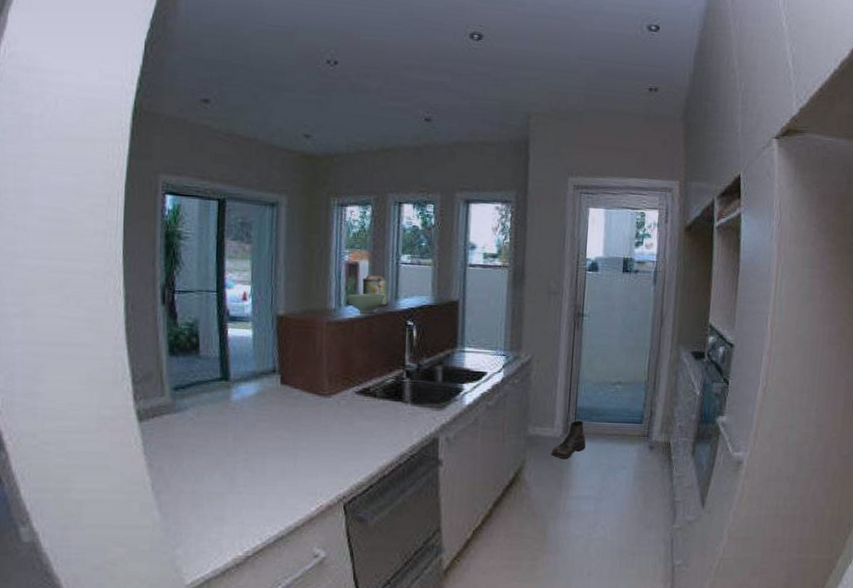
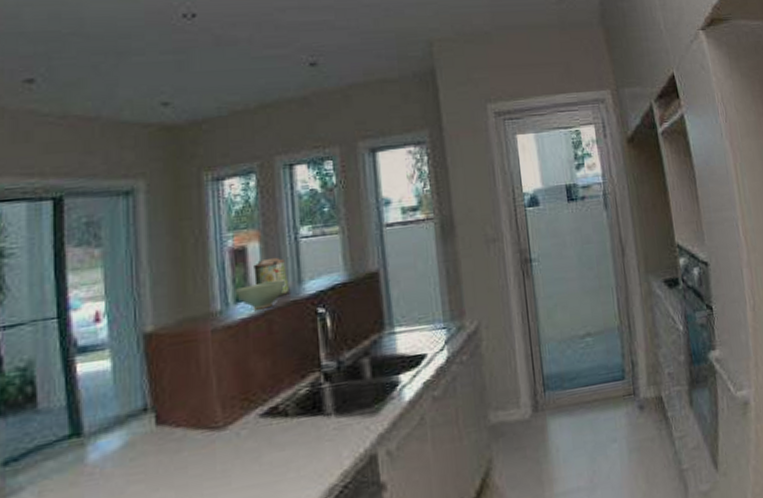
boot: present [551,420,586,459] -> none [522,391,563,447]

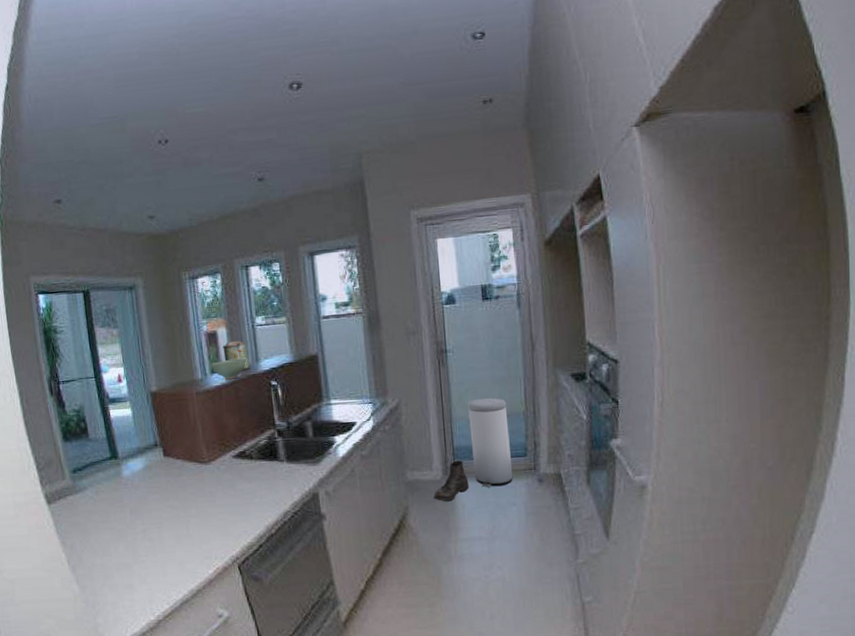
boot: none [522,391,563,447] -> present [434,460,469,502]
pedal bin: none [557,312,612,423] -> present [468,397,513,488]

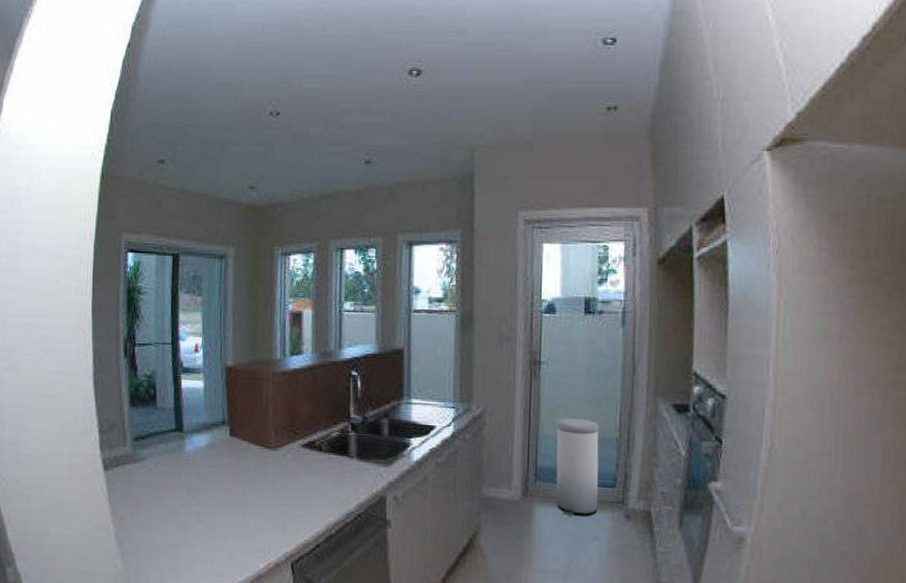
bowl: present [210,358,247,380] -> none [291,342,330,364]
canister: present [223,340,250,370] -> none [306,324,332,356]
boot: present [434,460,469,502] -> none [509,482,549,526]

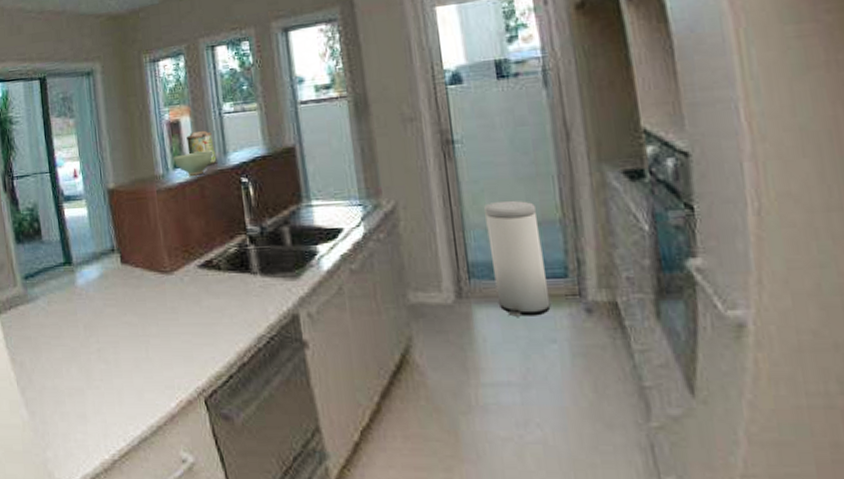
bowl: none [291,342,330,364] -> present [173,150,213,176]
canister: none [306,324,332,356] -> present [186,130,217,165]

